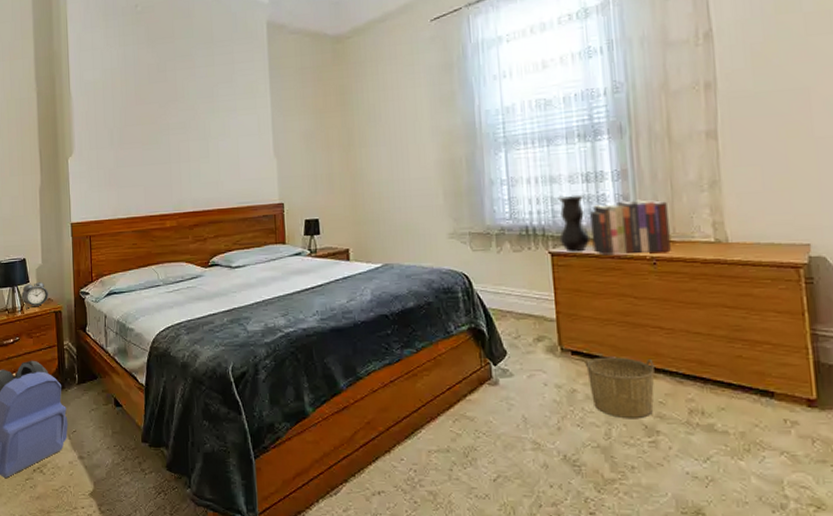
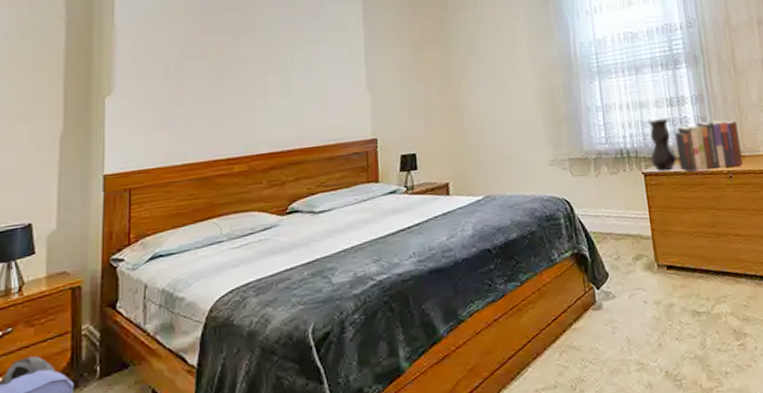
alarm clock: present [21,282,50,309] -> none [21,251,65,289]
basket: present [585,357,655,419] -> none [679,266,740,326]

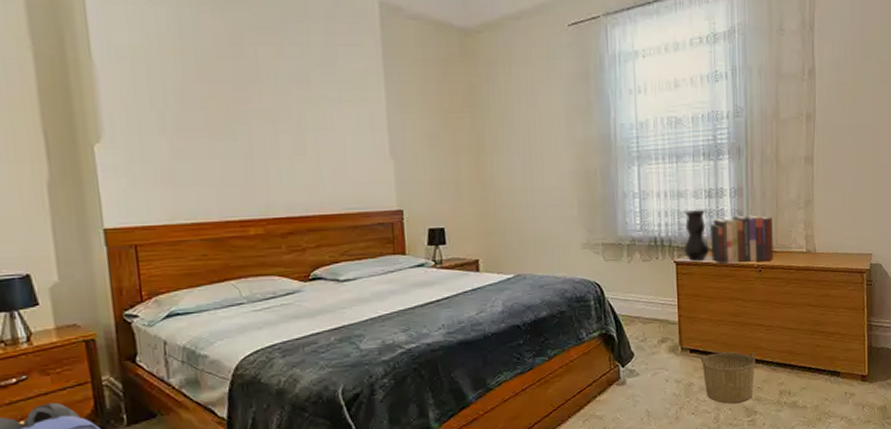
basket: none [679,266,740,326] -> present [700,352,755,404]

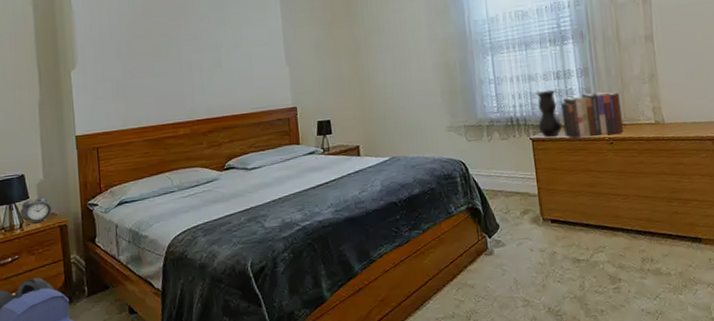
alarm clock: none [26,304,76,339] -> present [20,197,54,226]
basket: present [700,352,755,404] -> none [562,221,616,272]

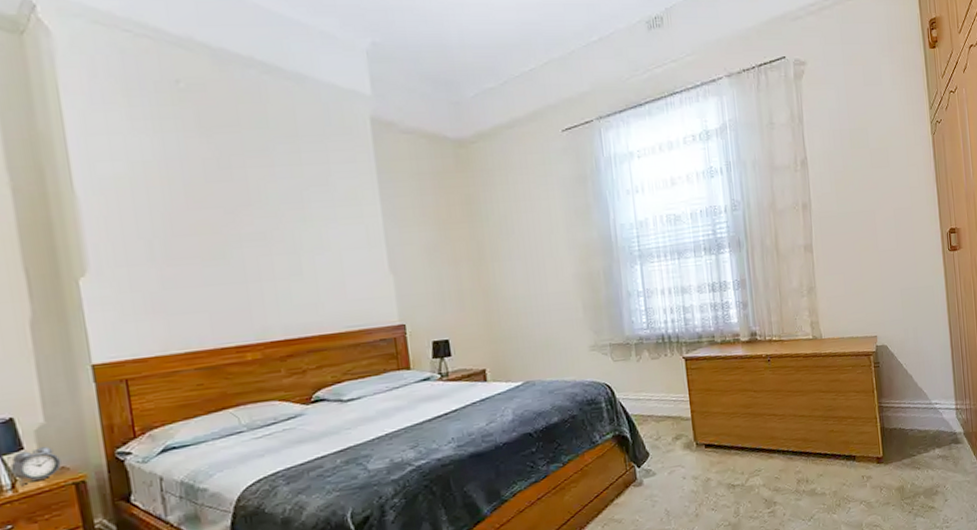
vase: present [535,90,563,138] -> none [689,304,718,357]
books: present [561,91,623,139] -> none [717,305,781,357]

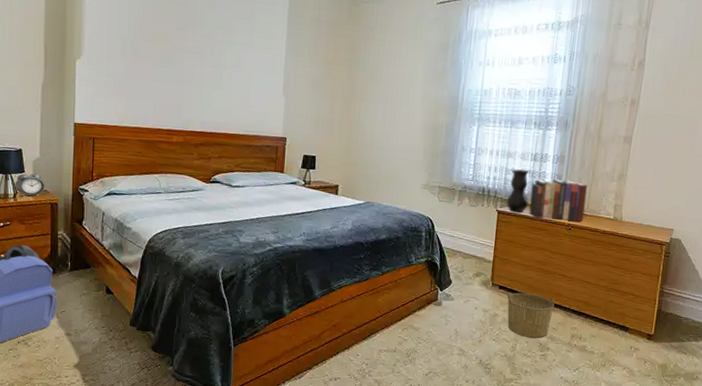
vase: none [689,304,718,357] -> present [506,169,530,214]
basket: none [716,443,772,497] -> present [507,292,555,339]
books: none [717,305,781,357] -> present [529,179,587,222]

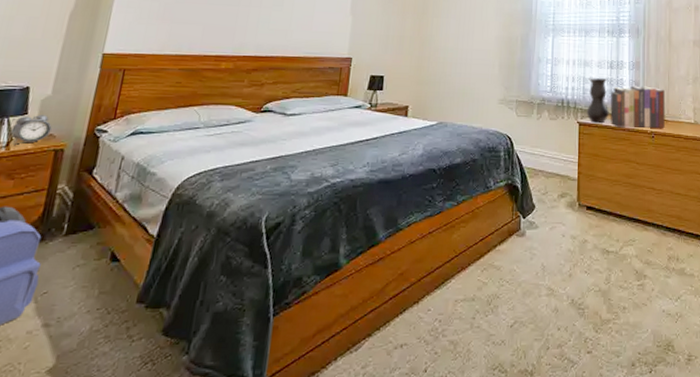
basket: present [507,292,555,339] -> none [595,212,646,266]

